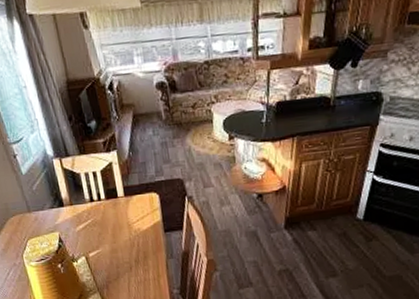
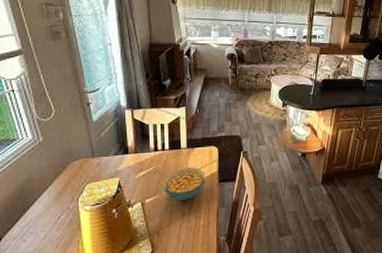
cereal bowl: none [105,216,150,254] -> present [164,167,206,201]

